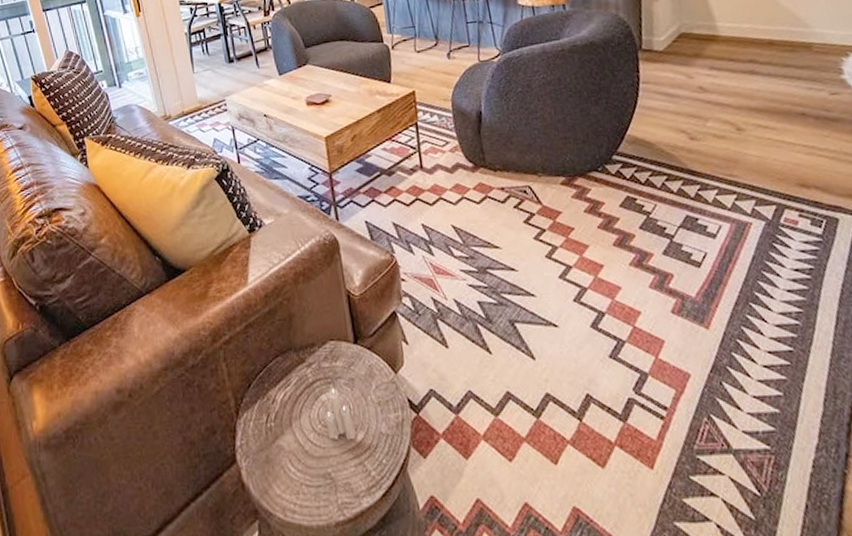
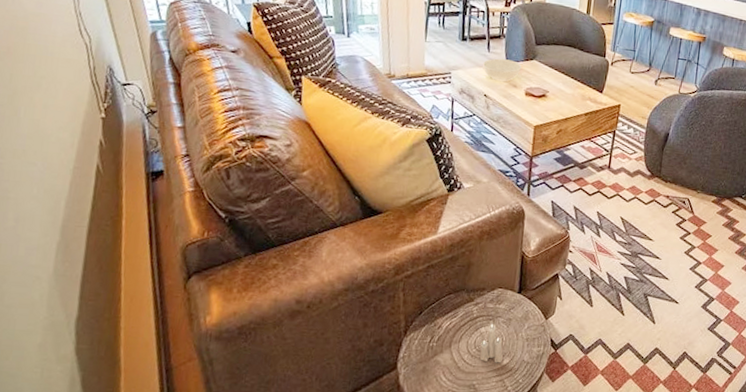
bowl: none [255,70,296,98] -> present [483,58,522,83]

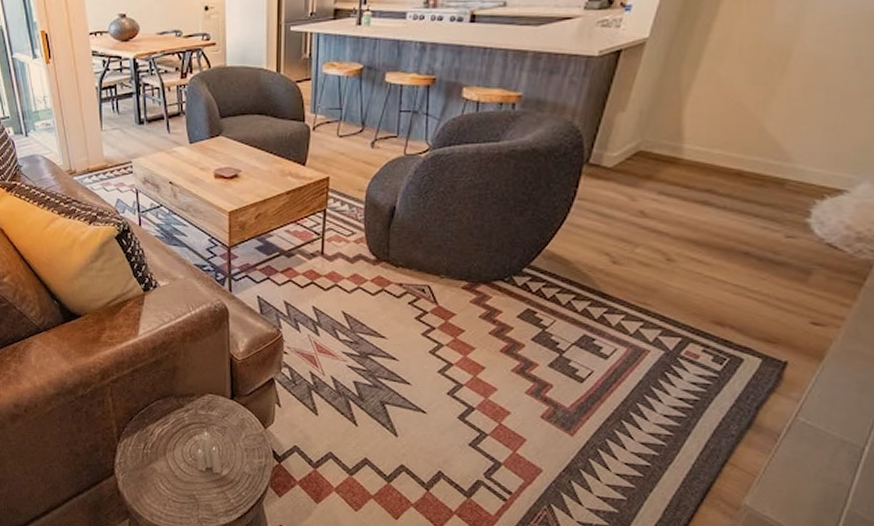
bowl: present [483,58,522,83] -> none [165,139,207,166]

